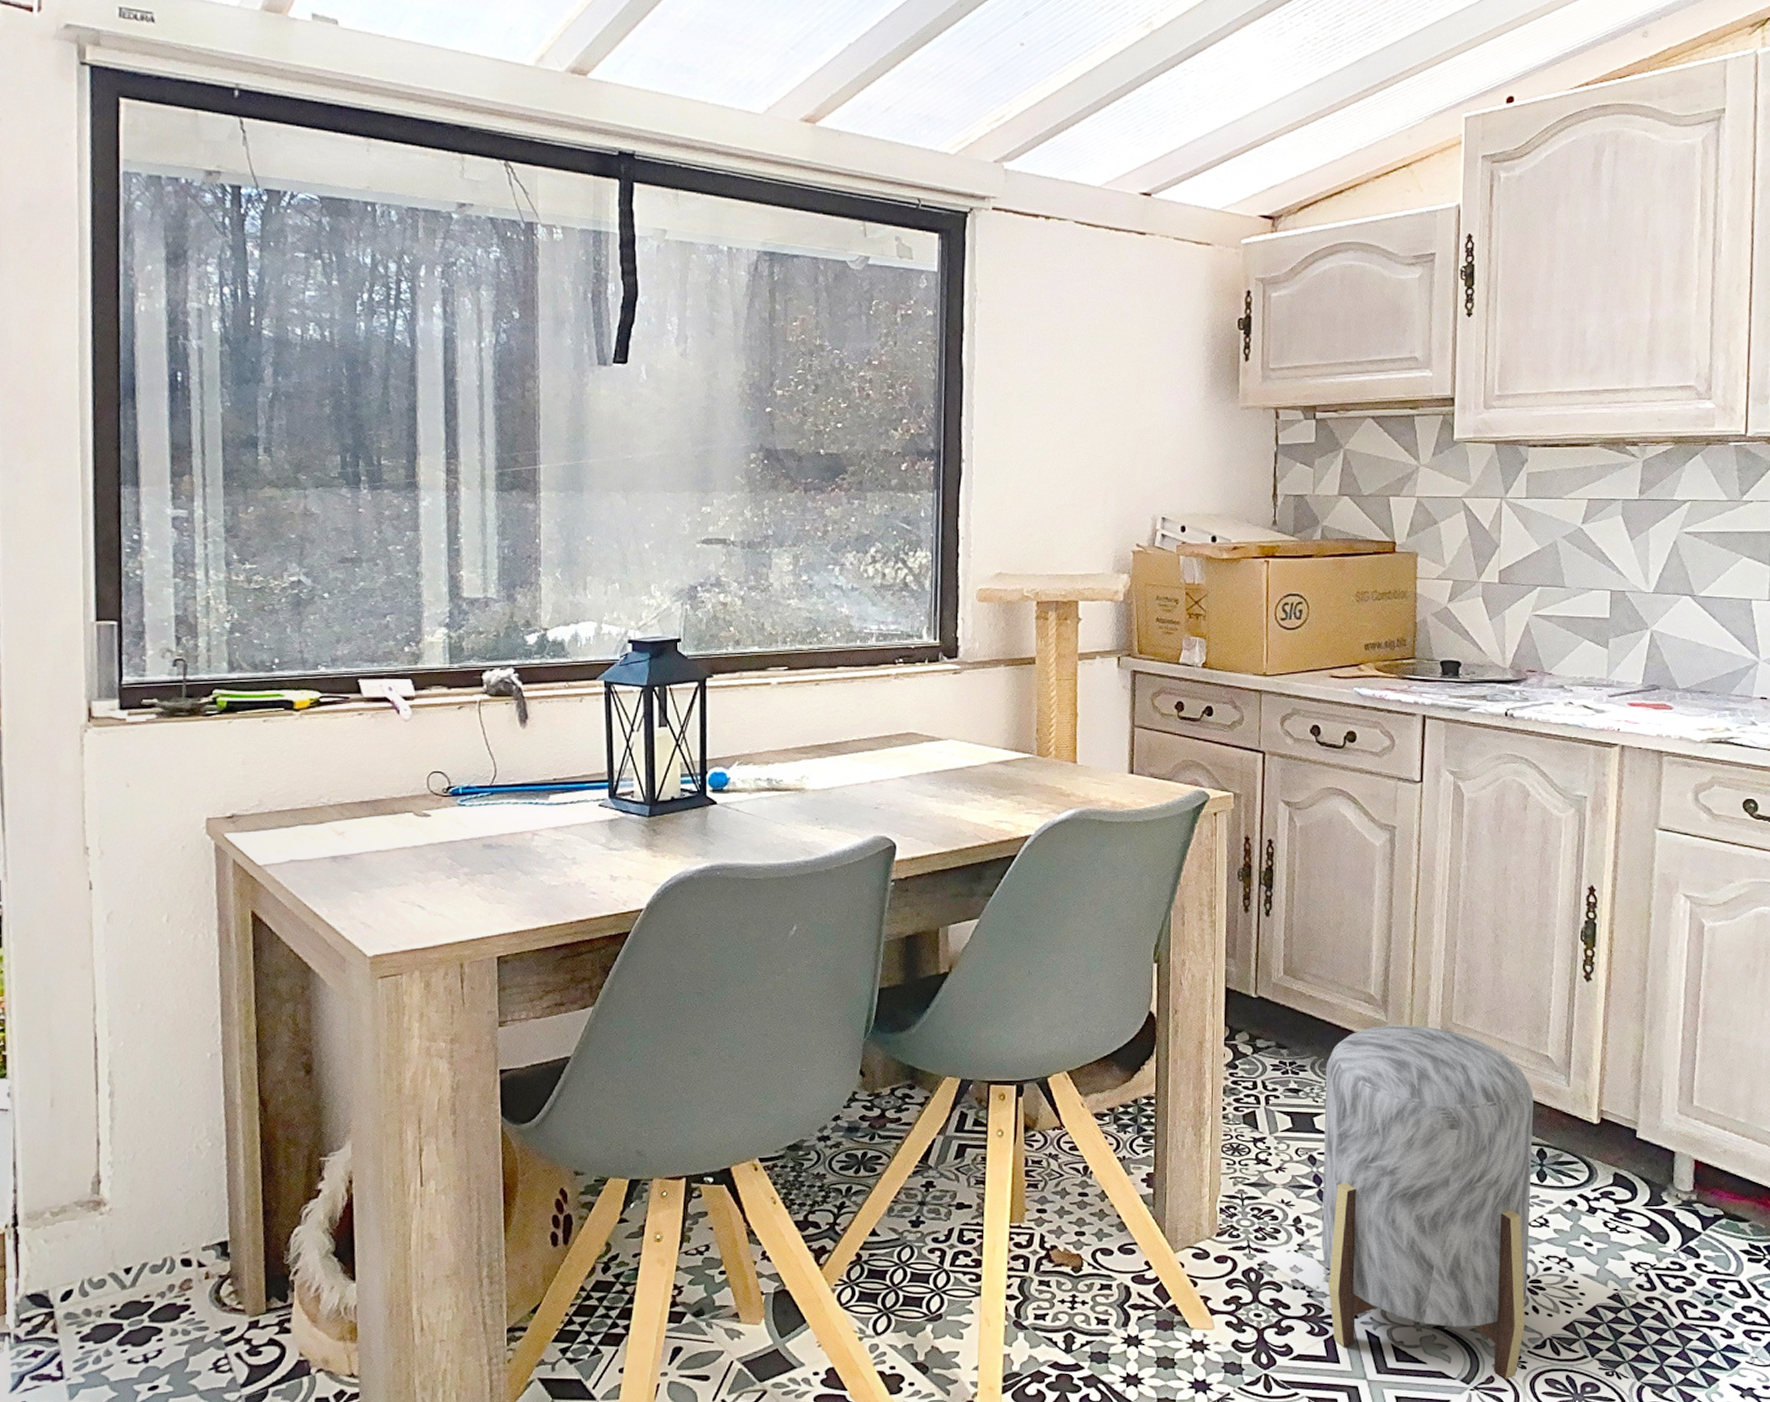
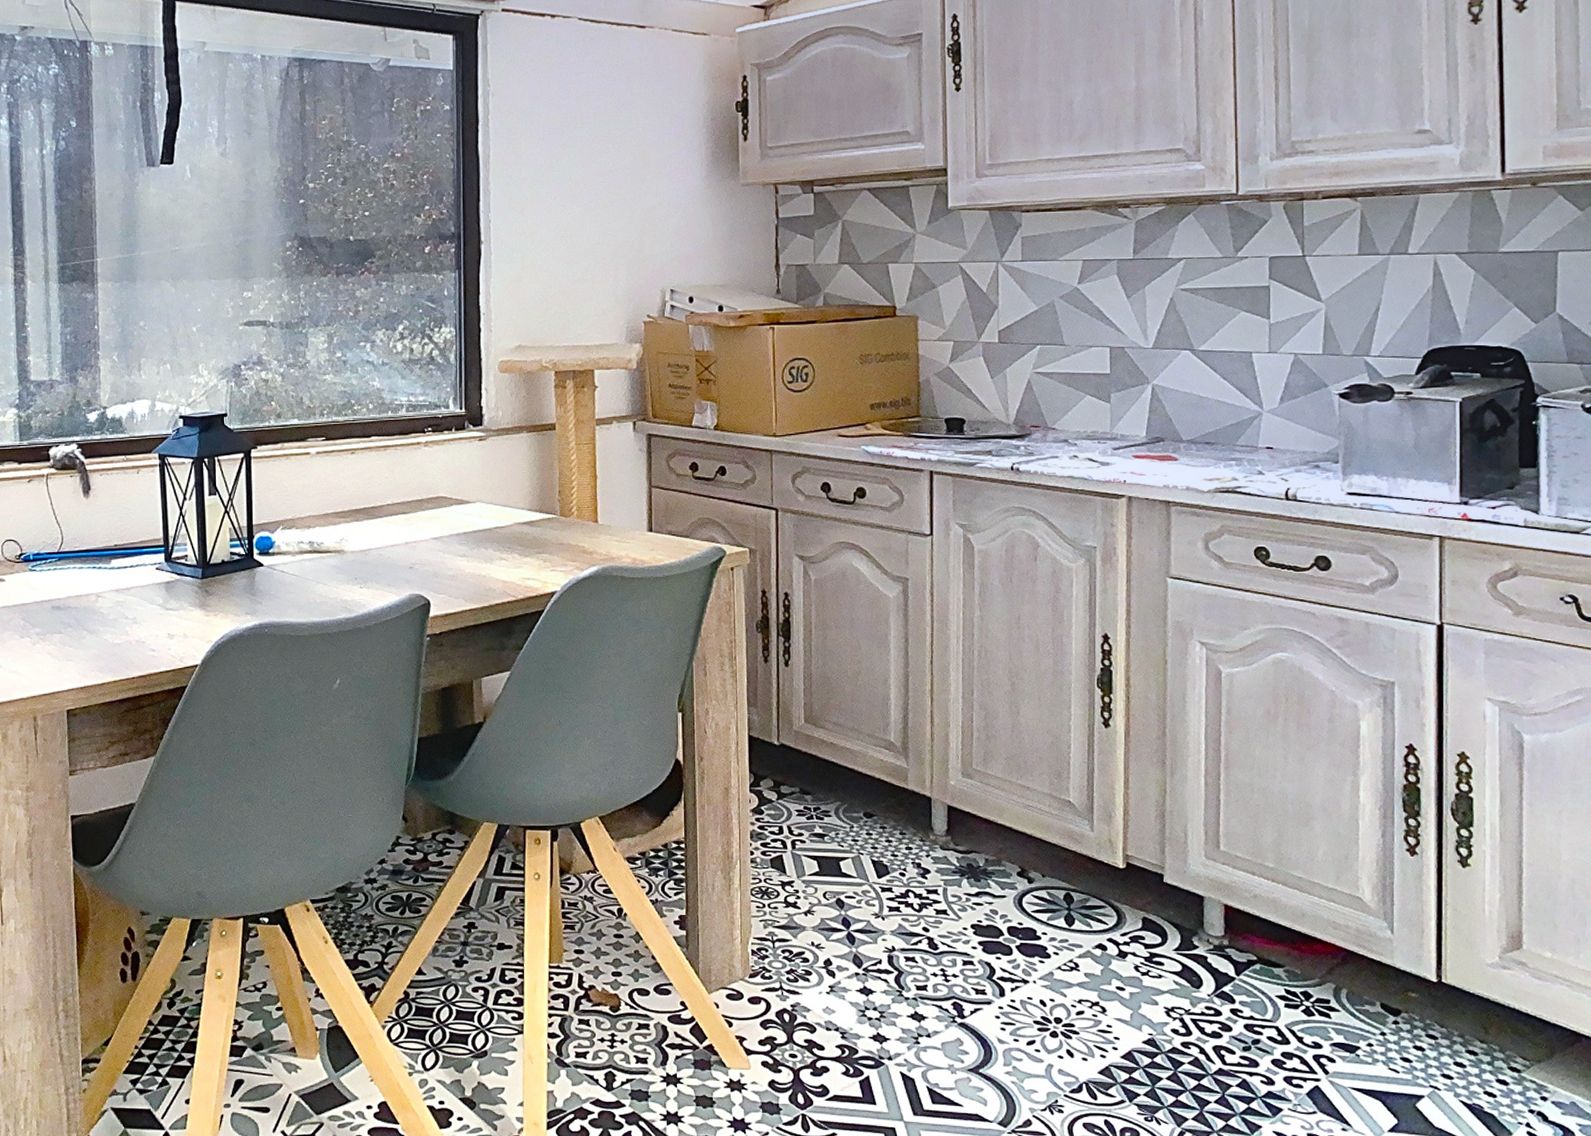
stool: present [1321,1025,1534,1380] -> none [849,771,1061,1124]

